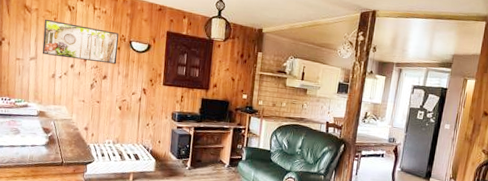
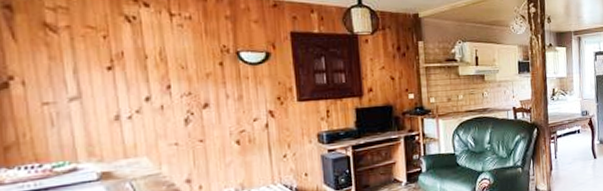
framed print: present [42,19,119,64] -> none [85,38,221,90]

